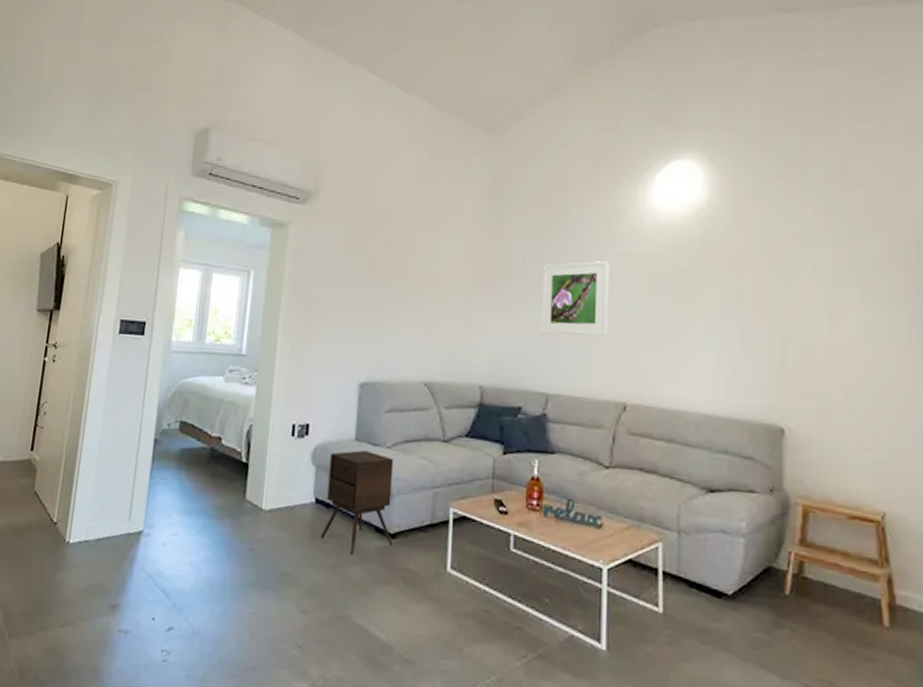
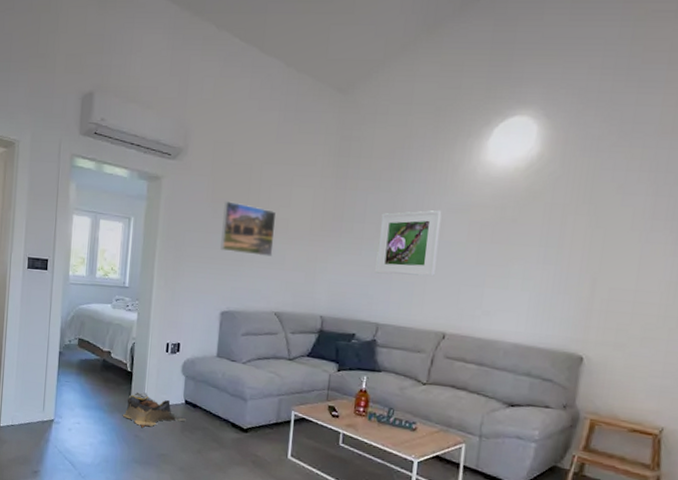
bag: none [234,489,317,537] -> present [122,392,186,428]
side table: present [320,450,394,554] -> none [189,364,248,443]
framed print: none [358,251,423,316] -> present [220,201,277,257]

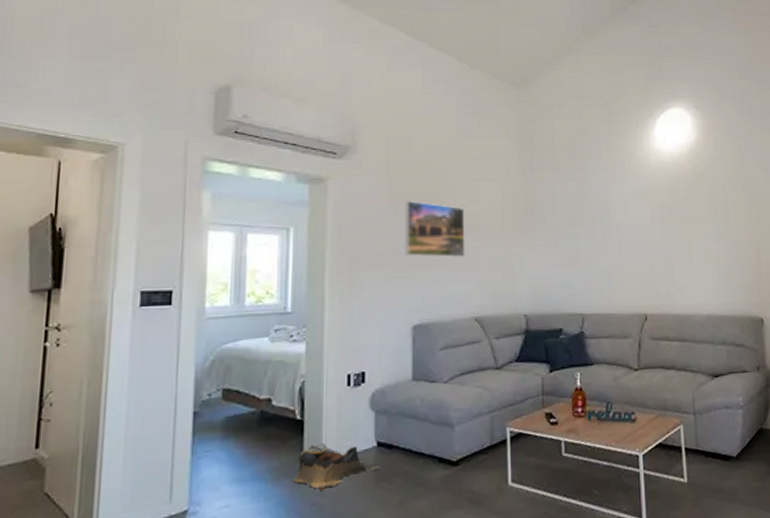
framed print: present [375,210,442,277] -> none [571,196,628,263]

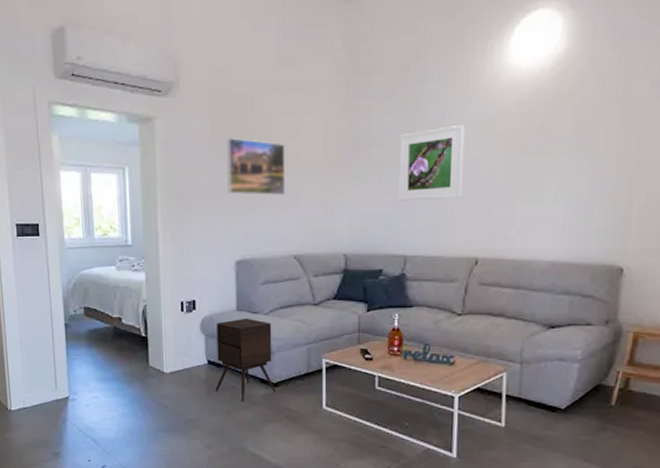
bag: present [292,443,381,490] -> none [142,357,211,394]
side table: none [385,388,457,488] -> present [215,318,276,401]
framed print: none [571,196,628,263] -> present [398,125,465,201]

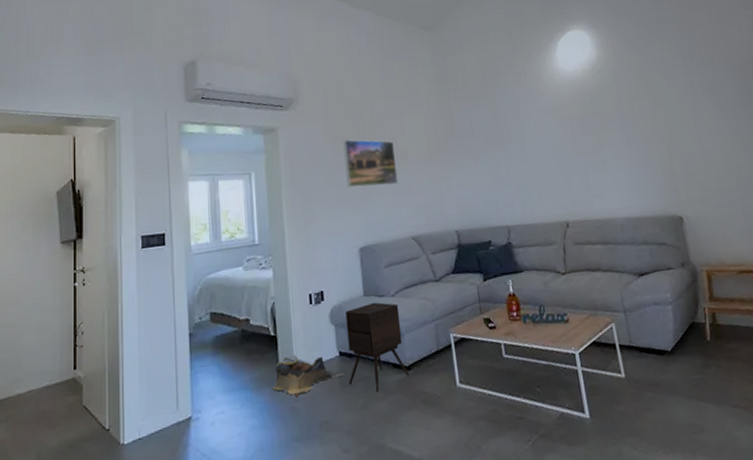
bag: none [142,357,211,394] -> present [272,355,344,396]
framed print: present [398,125,465,201] -> none [487,115,545,180]

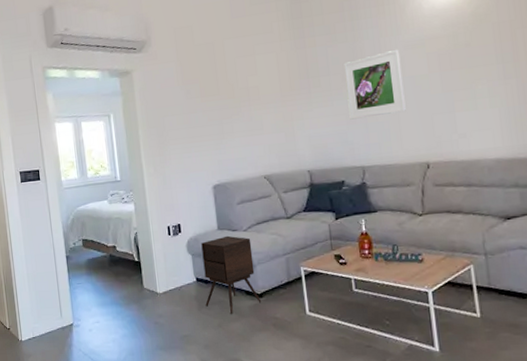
bag: present [272,355,344,396] -> none [138,279,201,313]
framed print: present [343,139,399,188] -> none [195,80,251,129]
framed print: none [487,115,545,180] -> present [344,50,406,120]

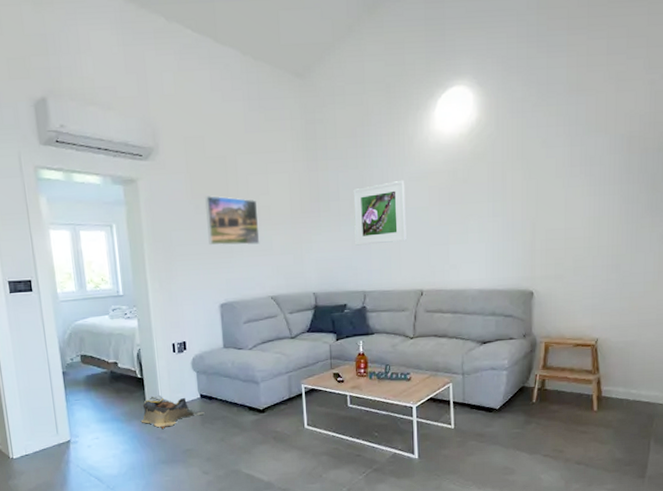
bag: none [138,279,201,313] -> present [140,395,205,429]
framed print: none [195,80,251,129] -> present [205,196,260,246]
side table: present [201,235,262,314] -> none [206,353,263,428]

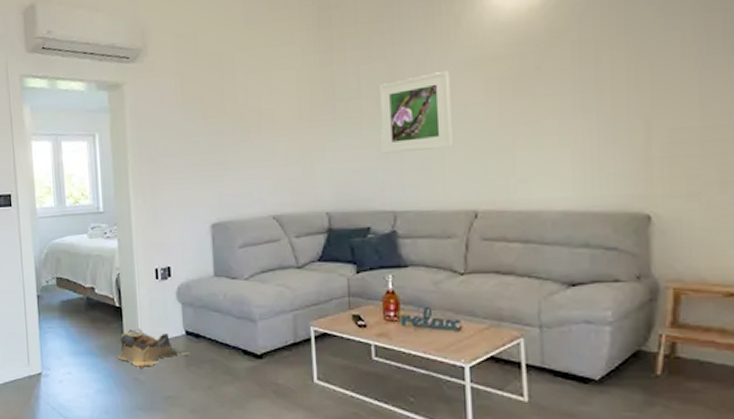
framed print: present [205,196,260,246] -> none [197,98,260,156]

